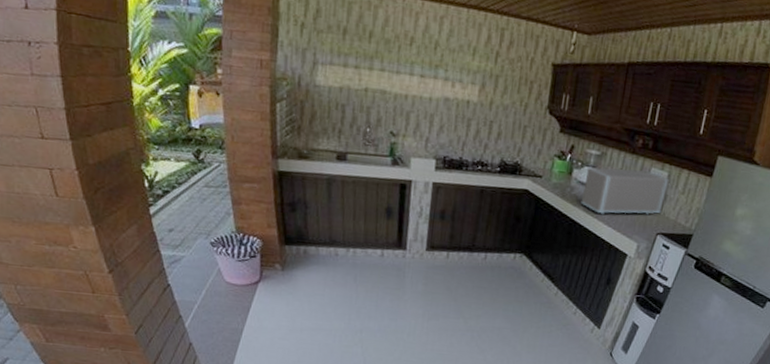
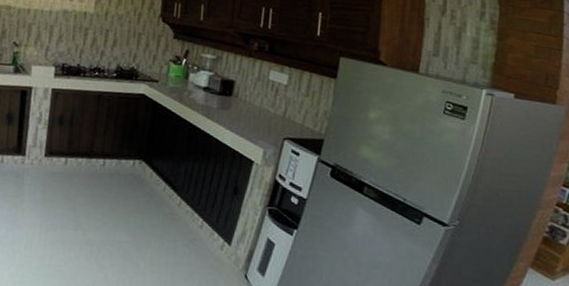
microwave: present [581,167,670,215] -> none [199,71,291,119]

